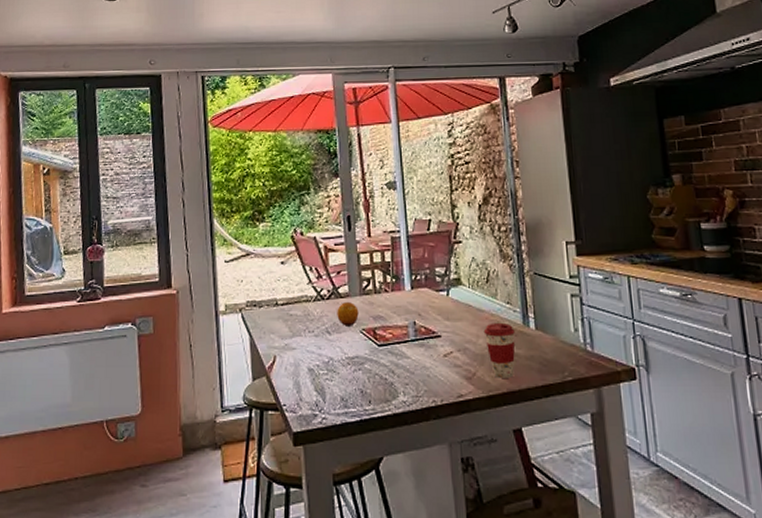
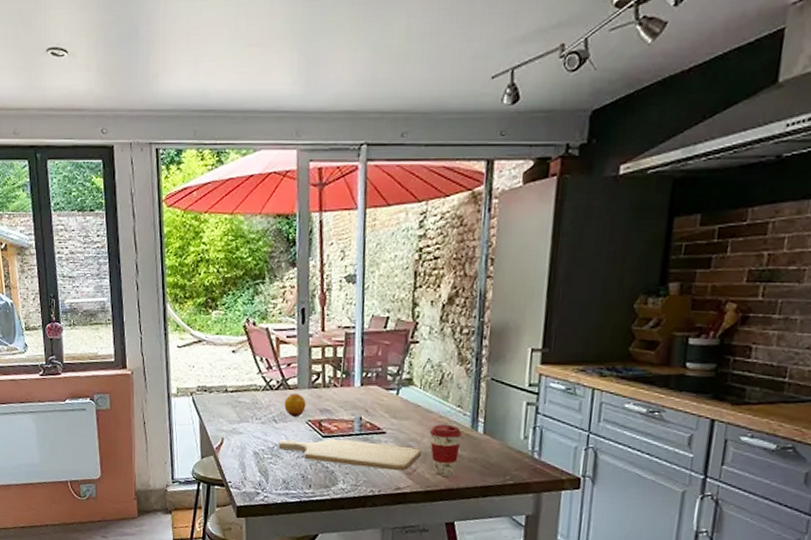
chopping board: none [333,347,479,377] -> present [278,439,422,471]

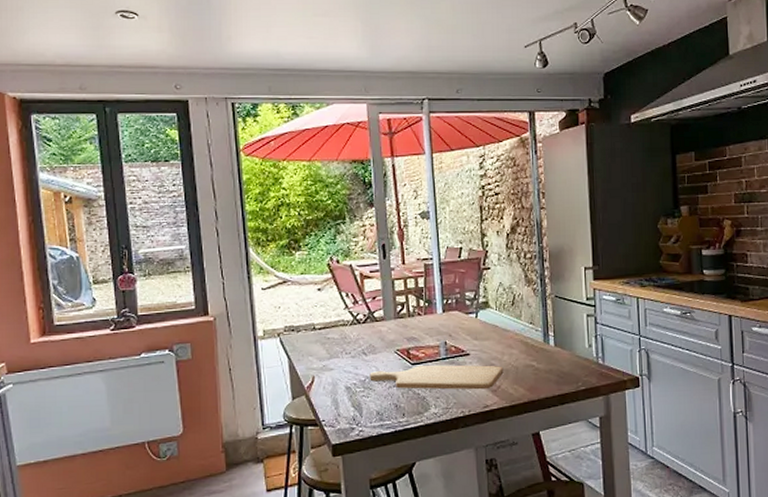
fruit: present [284,394,306,417] -> none [372,325,393,348]
coffee cup: present [429,425,462,477] -> none [508,342,537,390]

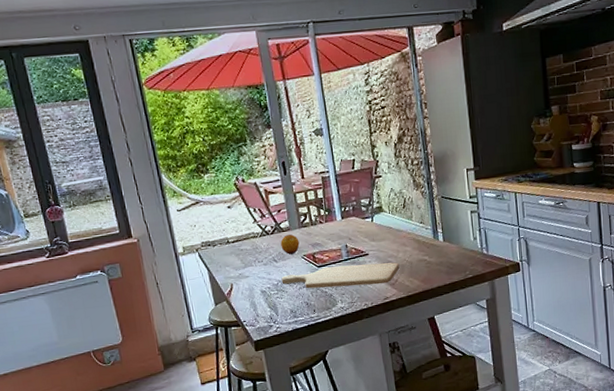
fruit: none [372,325,393,348] -> present [280,234,300,255]

